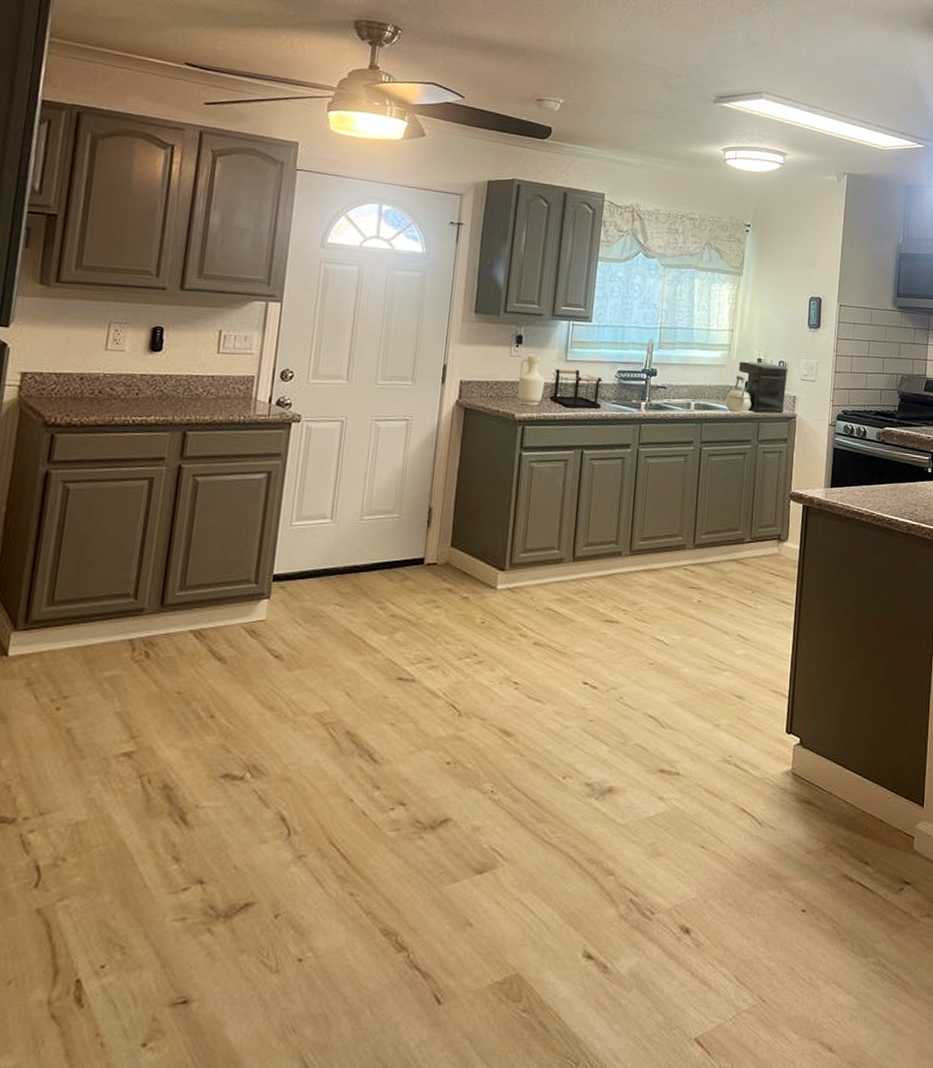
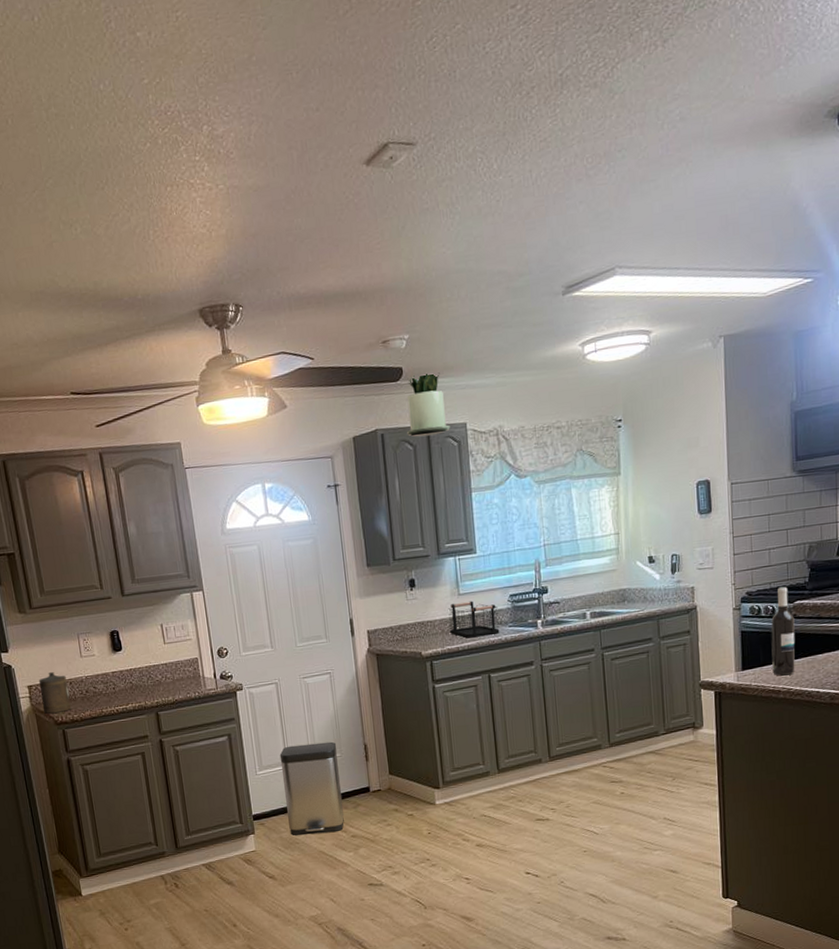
canister: none [34,360,78,412] -> present [38,671,72,714]
pedal bin: none [315,496,397,607] -> present [279,741,344,836]
ceramic jug: present [517,354,545,406] -> none [418,594,444,643]
planter: none [543,137,588,199] -> present [406,372,450,437]
kettle: present [725,376,752,413] -> none [620,577,648,615]
coffee maker: present [738,361,788,414] -> none [629,558,683,612]
wine bottle: none [858,411,882,499] -> present [771,586,795,676]

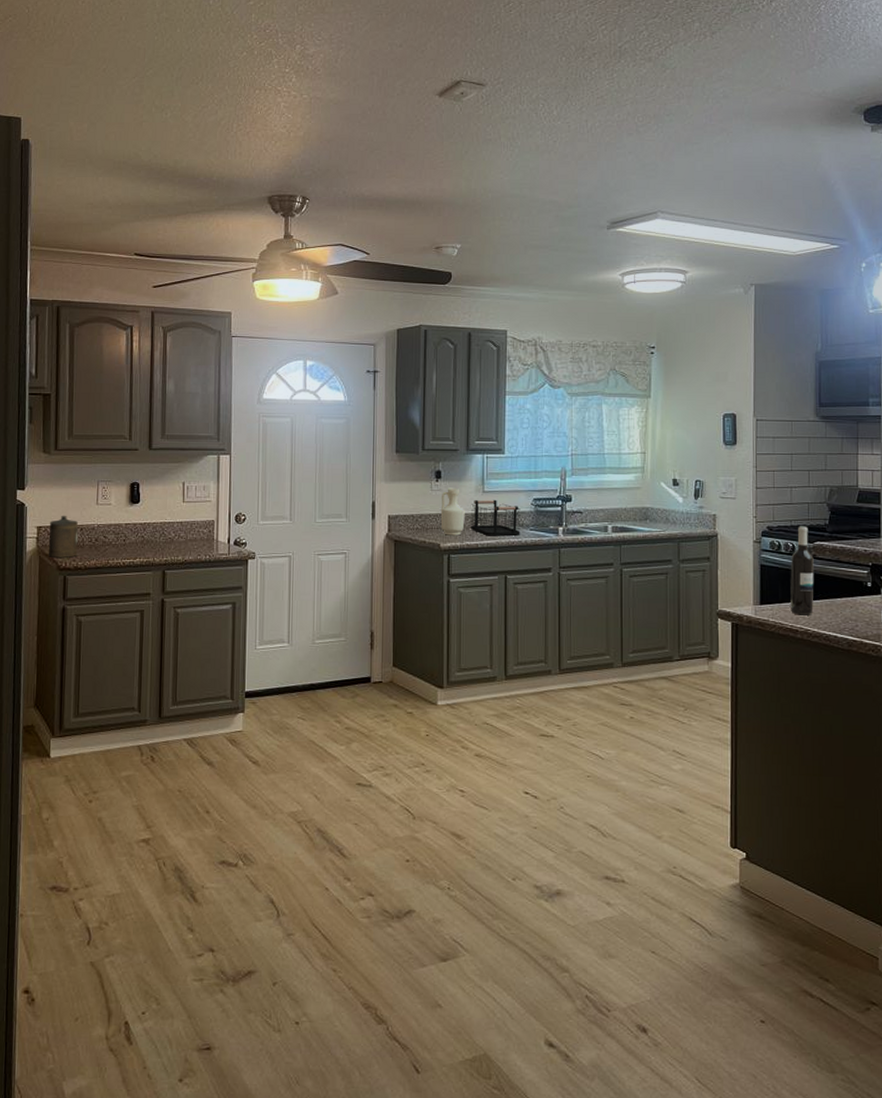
pedal bin: present [279,741,344,836] -> none [281,623,343,721]
planter: present [406,372,450,437] -> none [449,280,491,338]
ceramic jug: none [418,594,444,643] -> present [440,487,465,536]

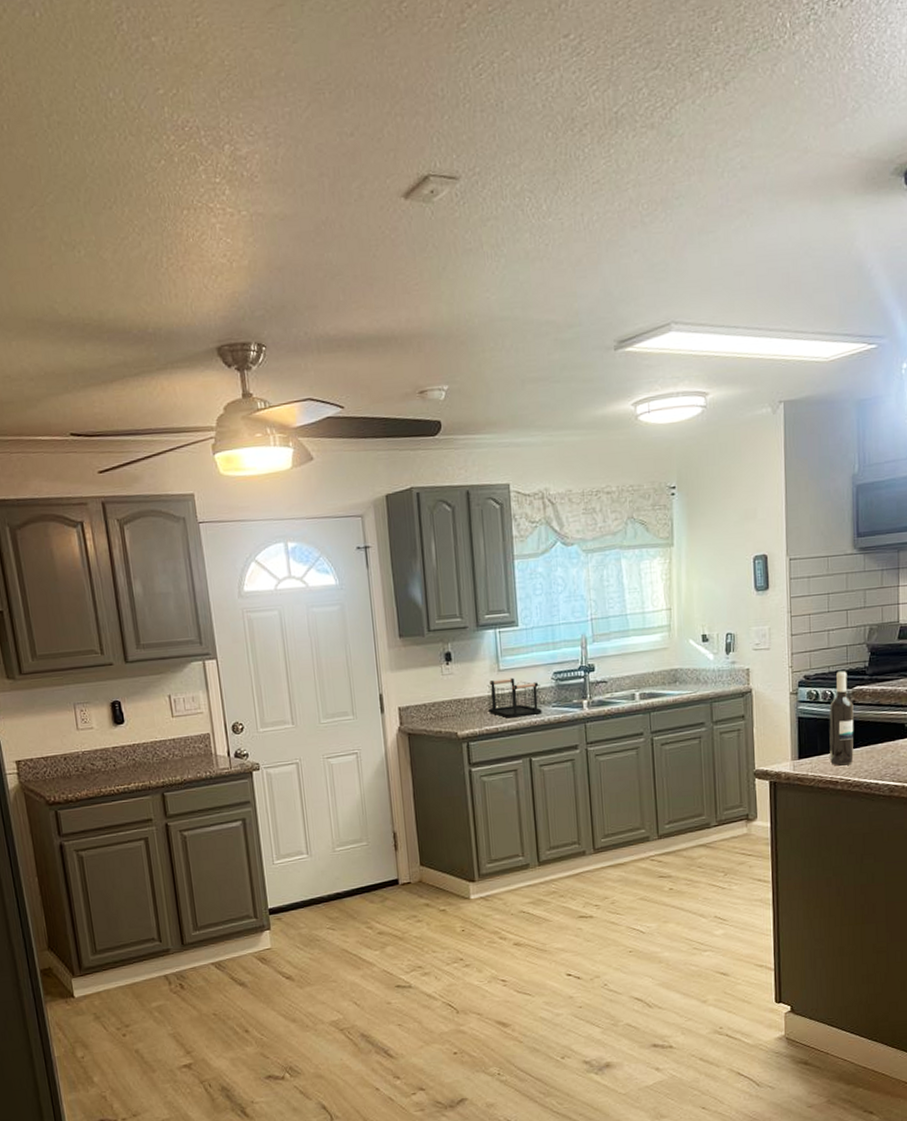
canister: present [49,515,78,558] -> none [28,745,66,793]
ceramic jug: present [440,487,465,536] -> none [454,669,482,722]

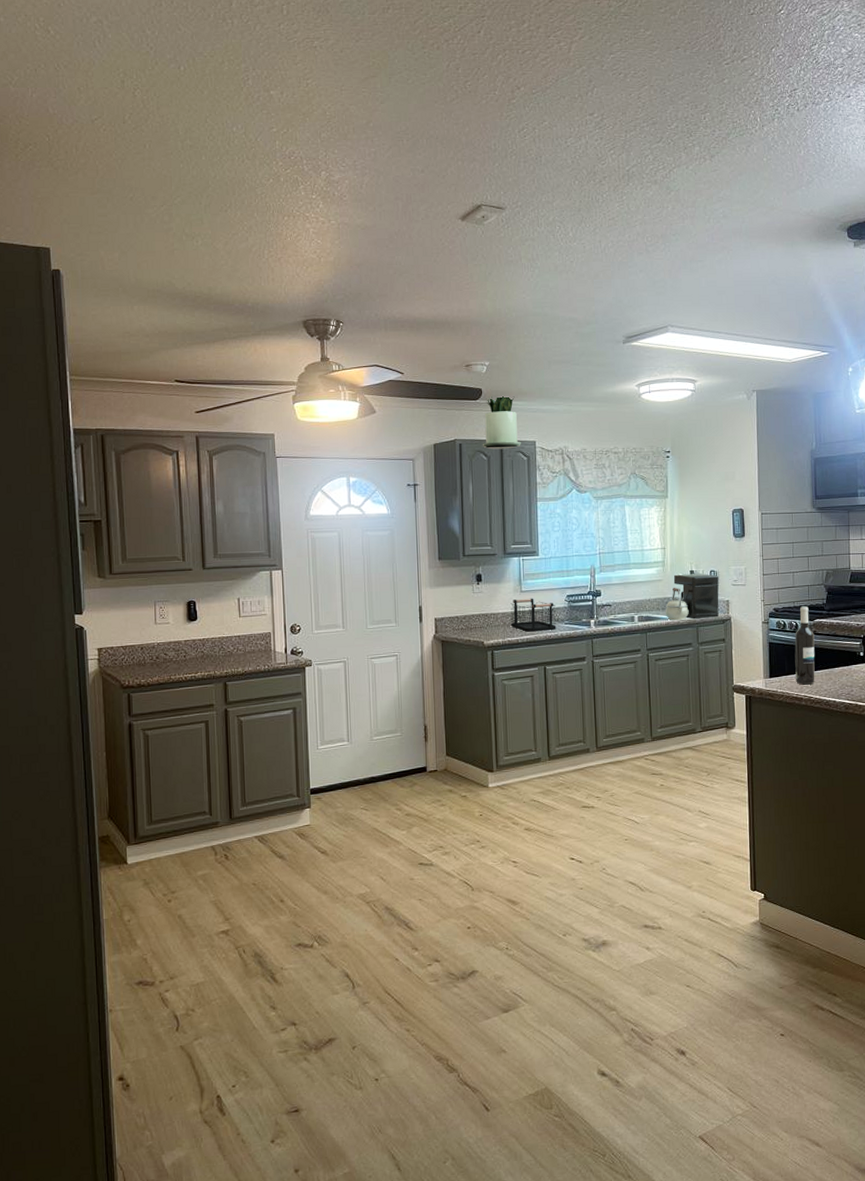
planter: none [444,428,492,498] -> present [482,395,521,450]
kettle: none [671,656,701,697] -> present [665,588,689,620]
coffee maker: none [681,637,738,694] -> present [673,573,719,620]

